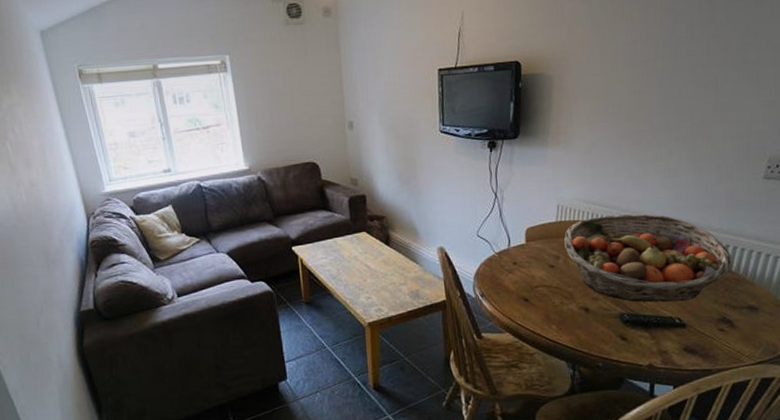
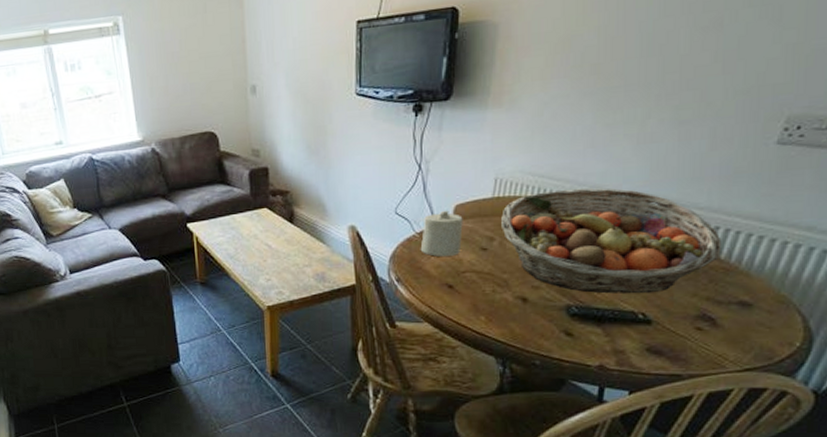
candle: none [499,232,534,274] -> present [420,210,463,257]

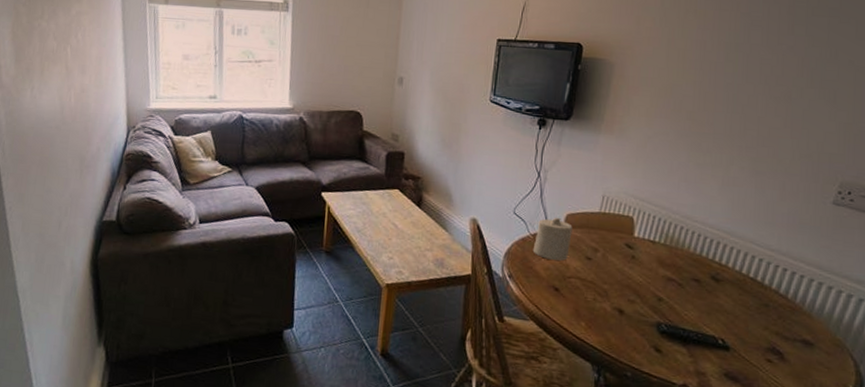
fruit basket: present [501,188,722,294] -> none [605,214,789,321]

